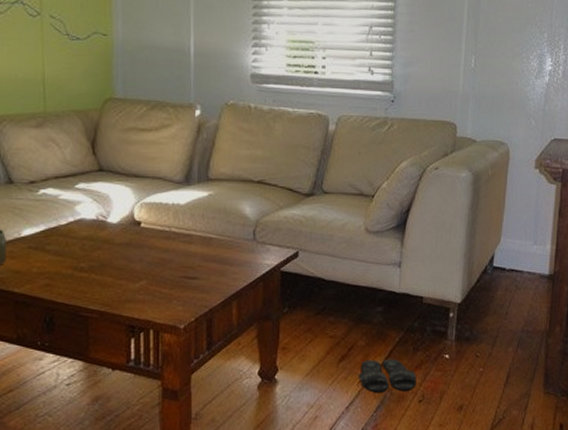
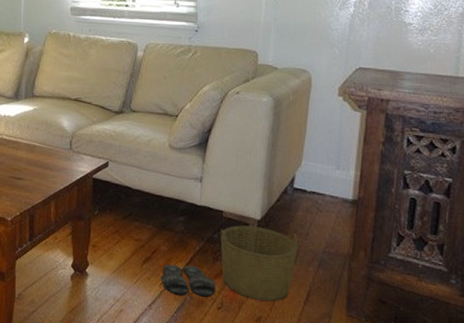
basket: none [419,310,499,389] -> present [219,225,299,302]

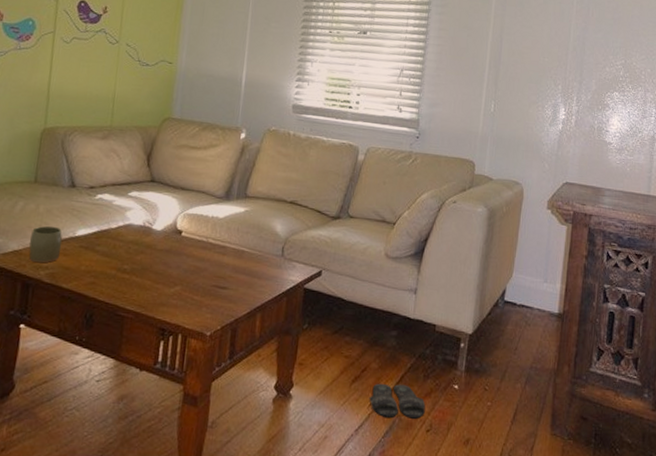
basket: present [219,225,299,302] -> none [431,340,508,422]

